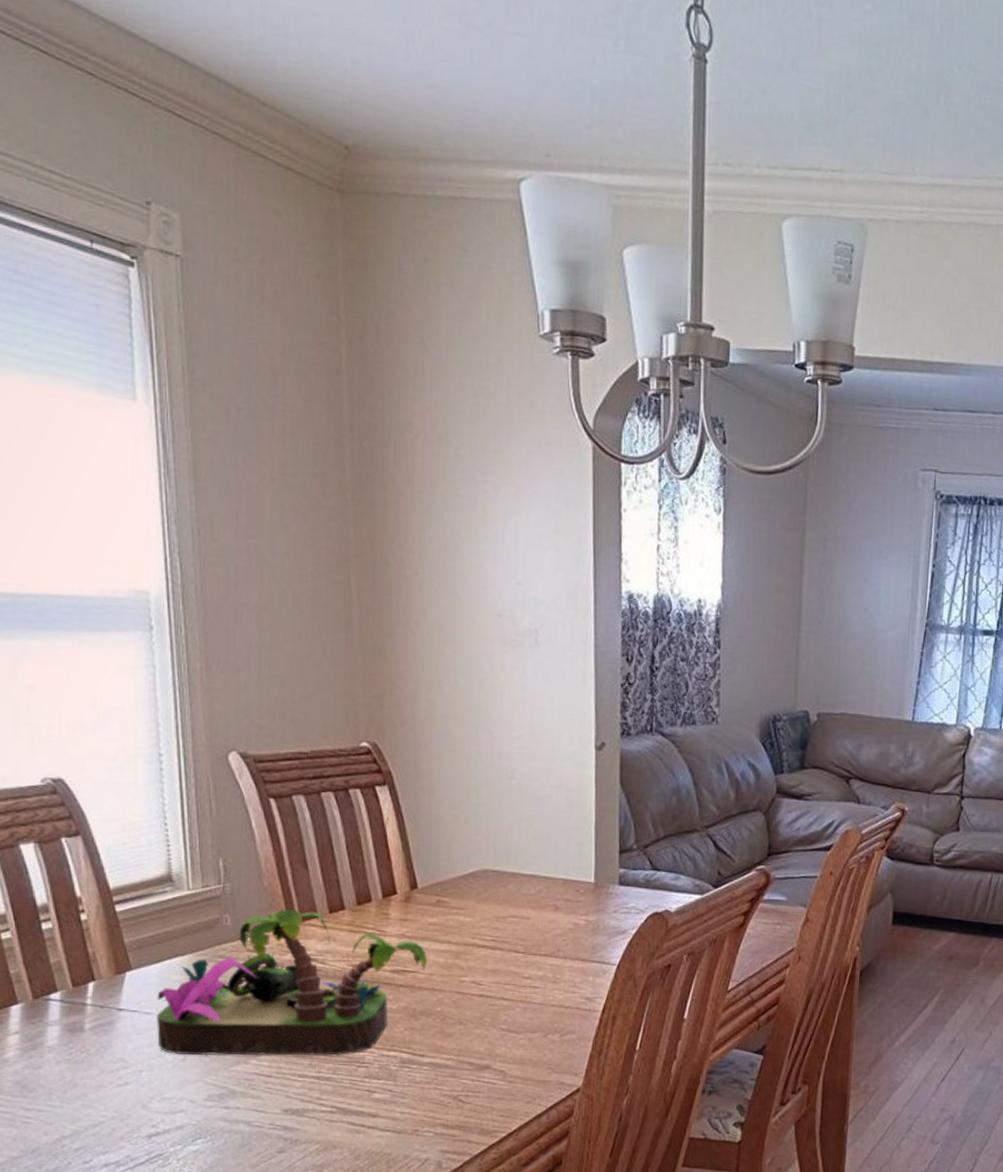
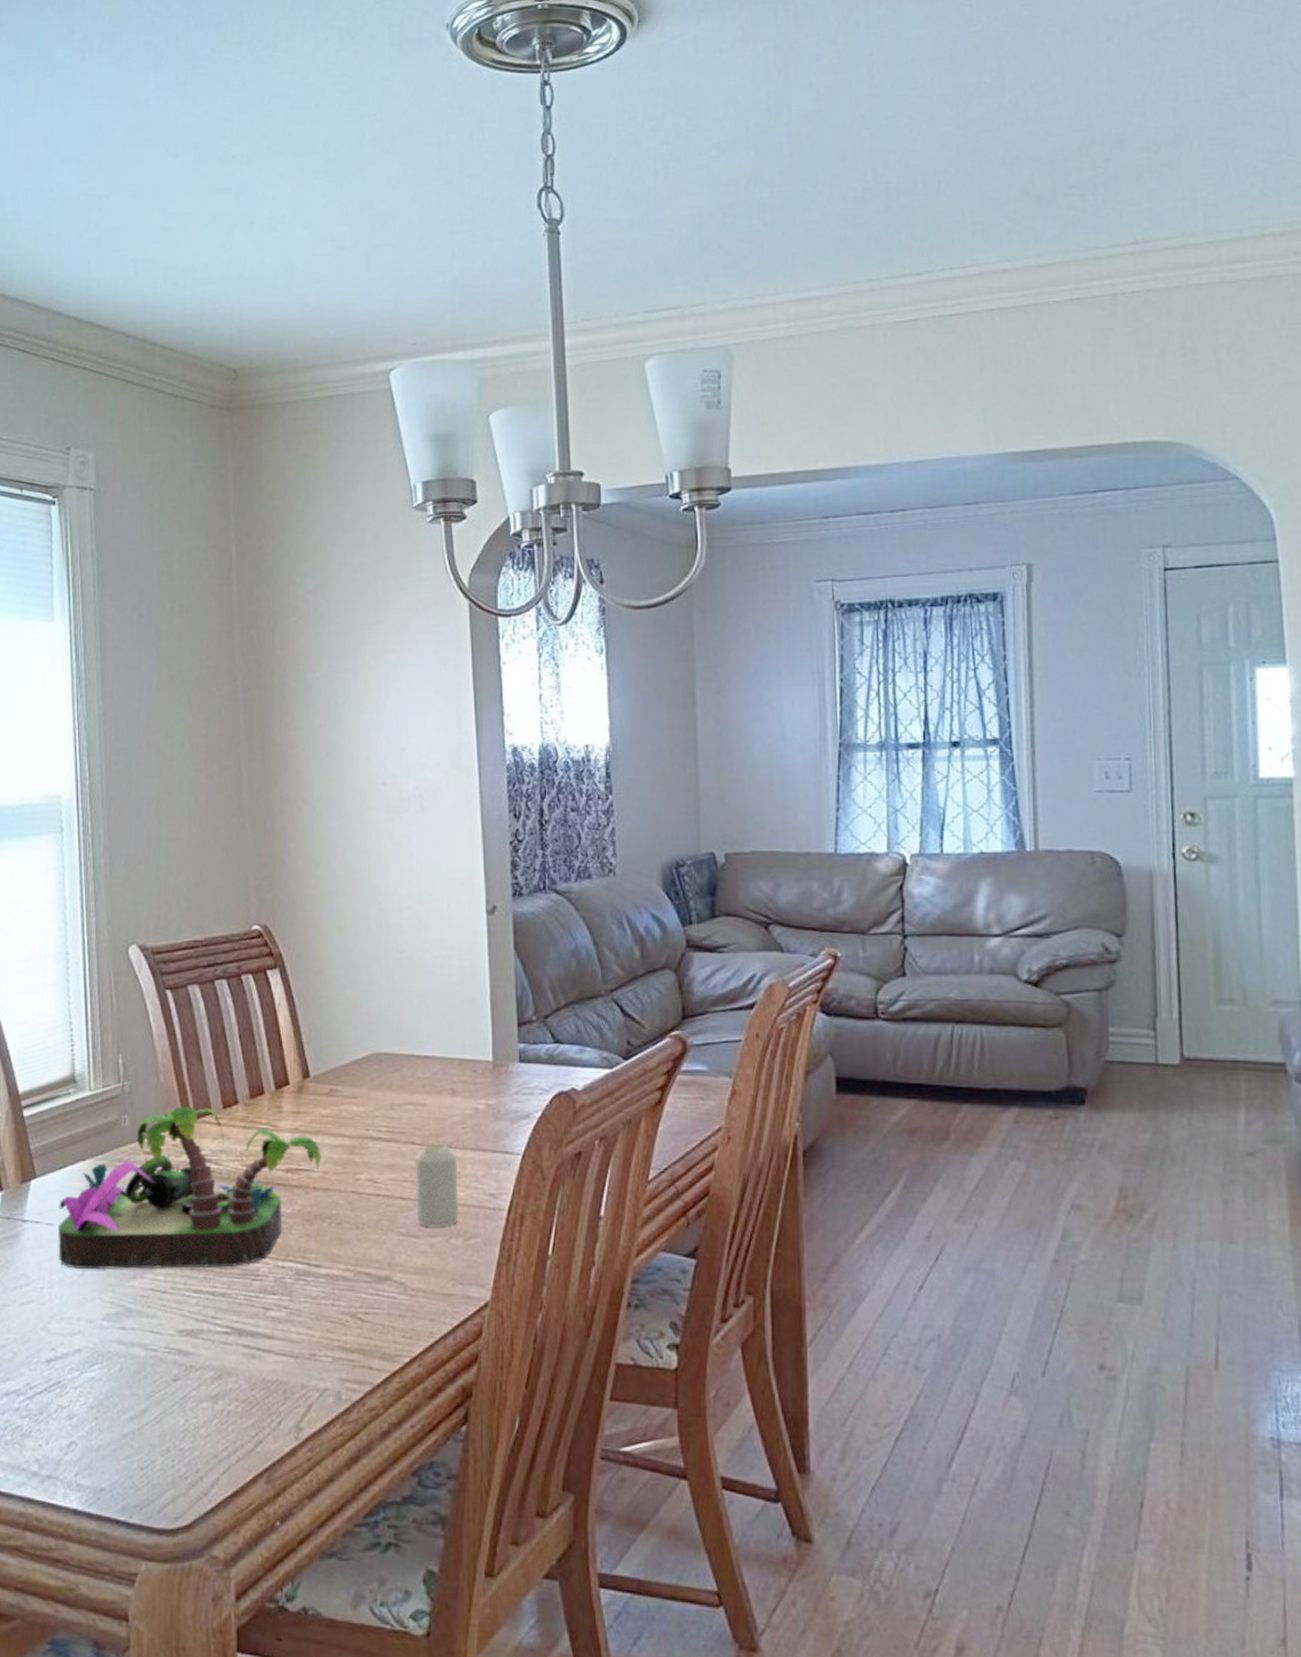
candle: none [516,952,558,1025] -> present [414,1143,459,1227]

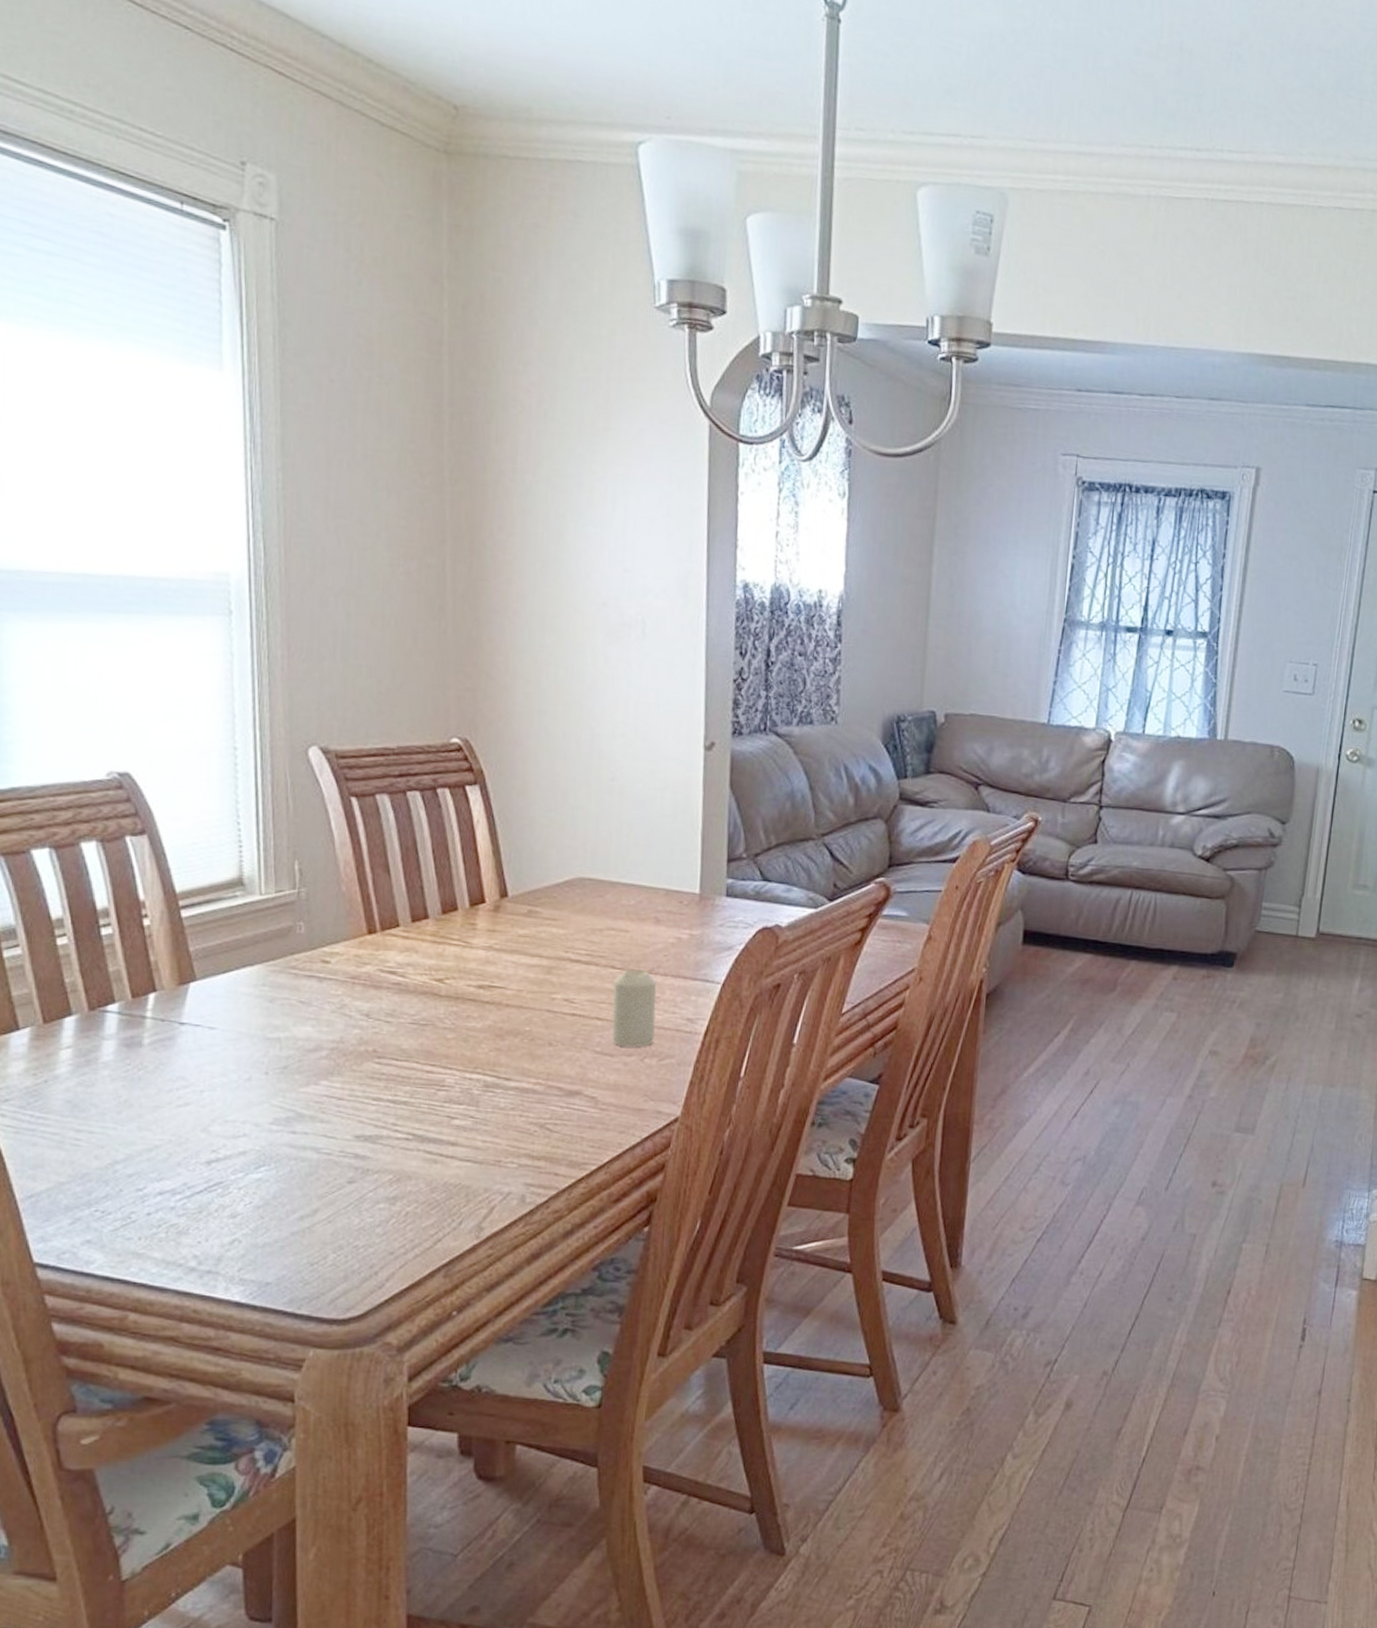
plant: present [58,1105,322,1270] -> none [221,916,517,1078]

